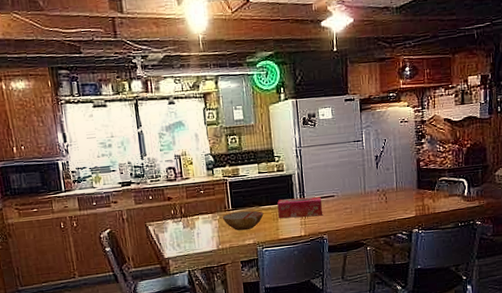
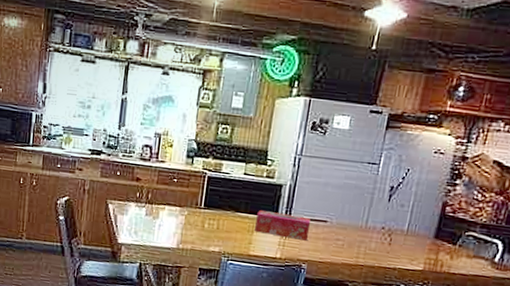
bowl: present [222,210,264,231] -> none [190,211,239,236]

